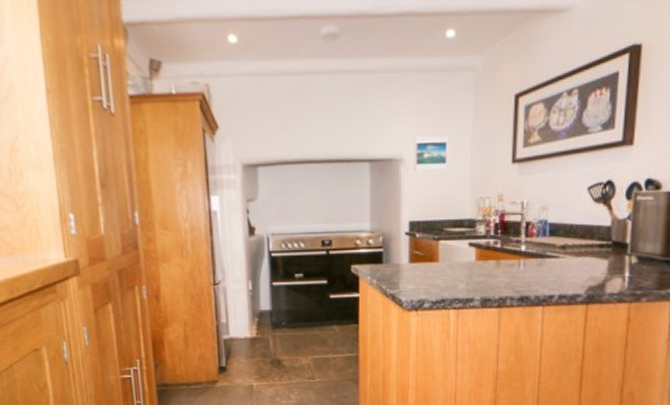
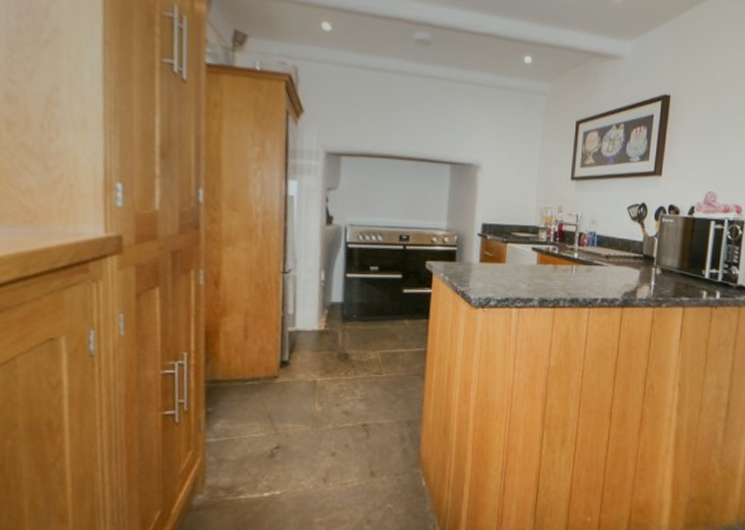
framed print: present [413,136,448,171] -> none [489,146,520,179]

